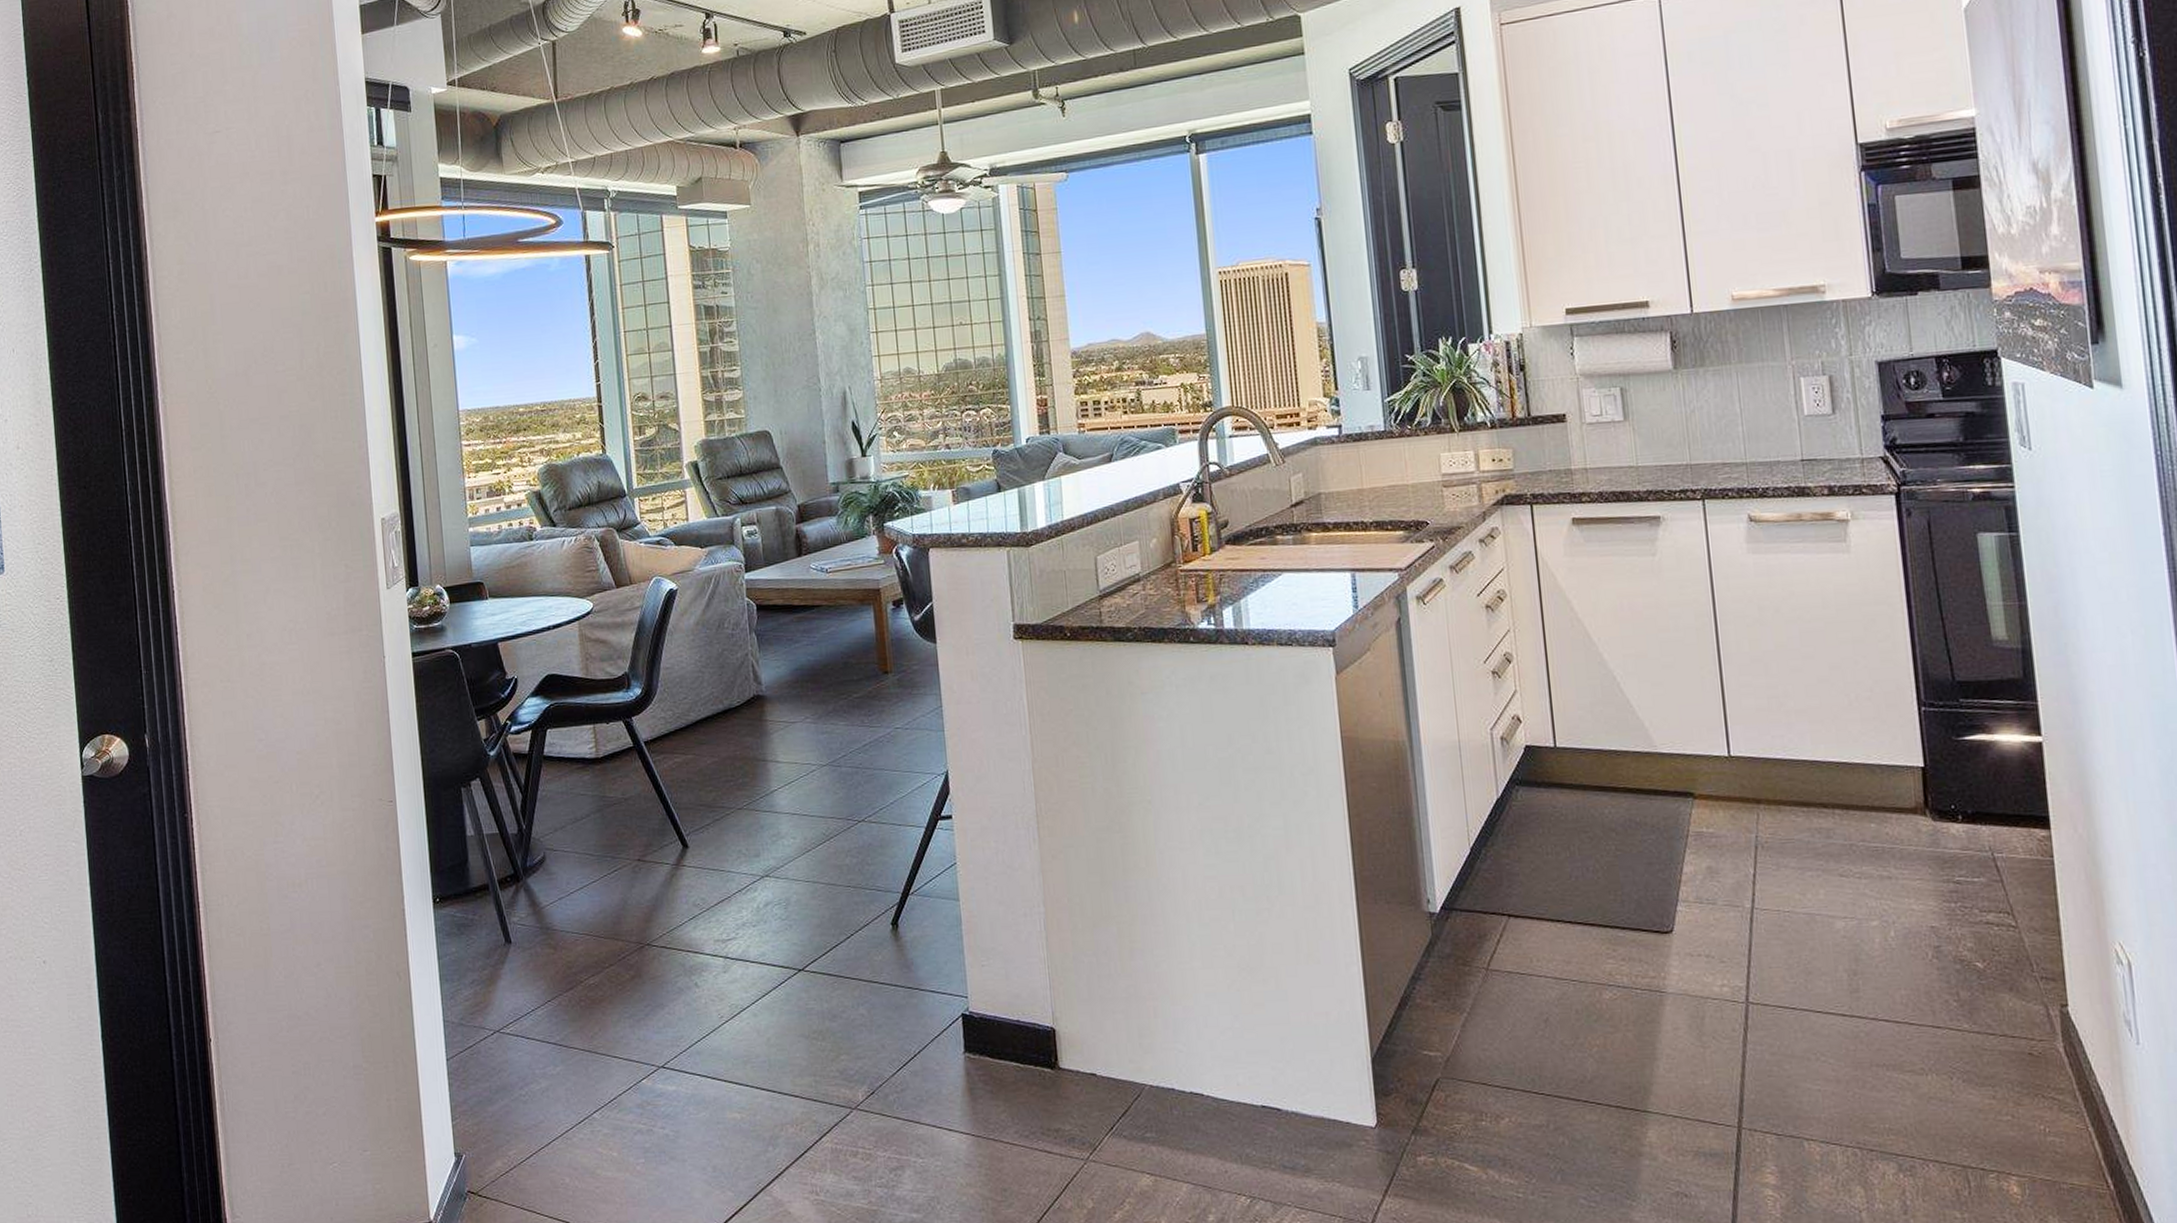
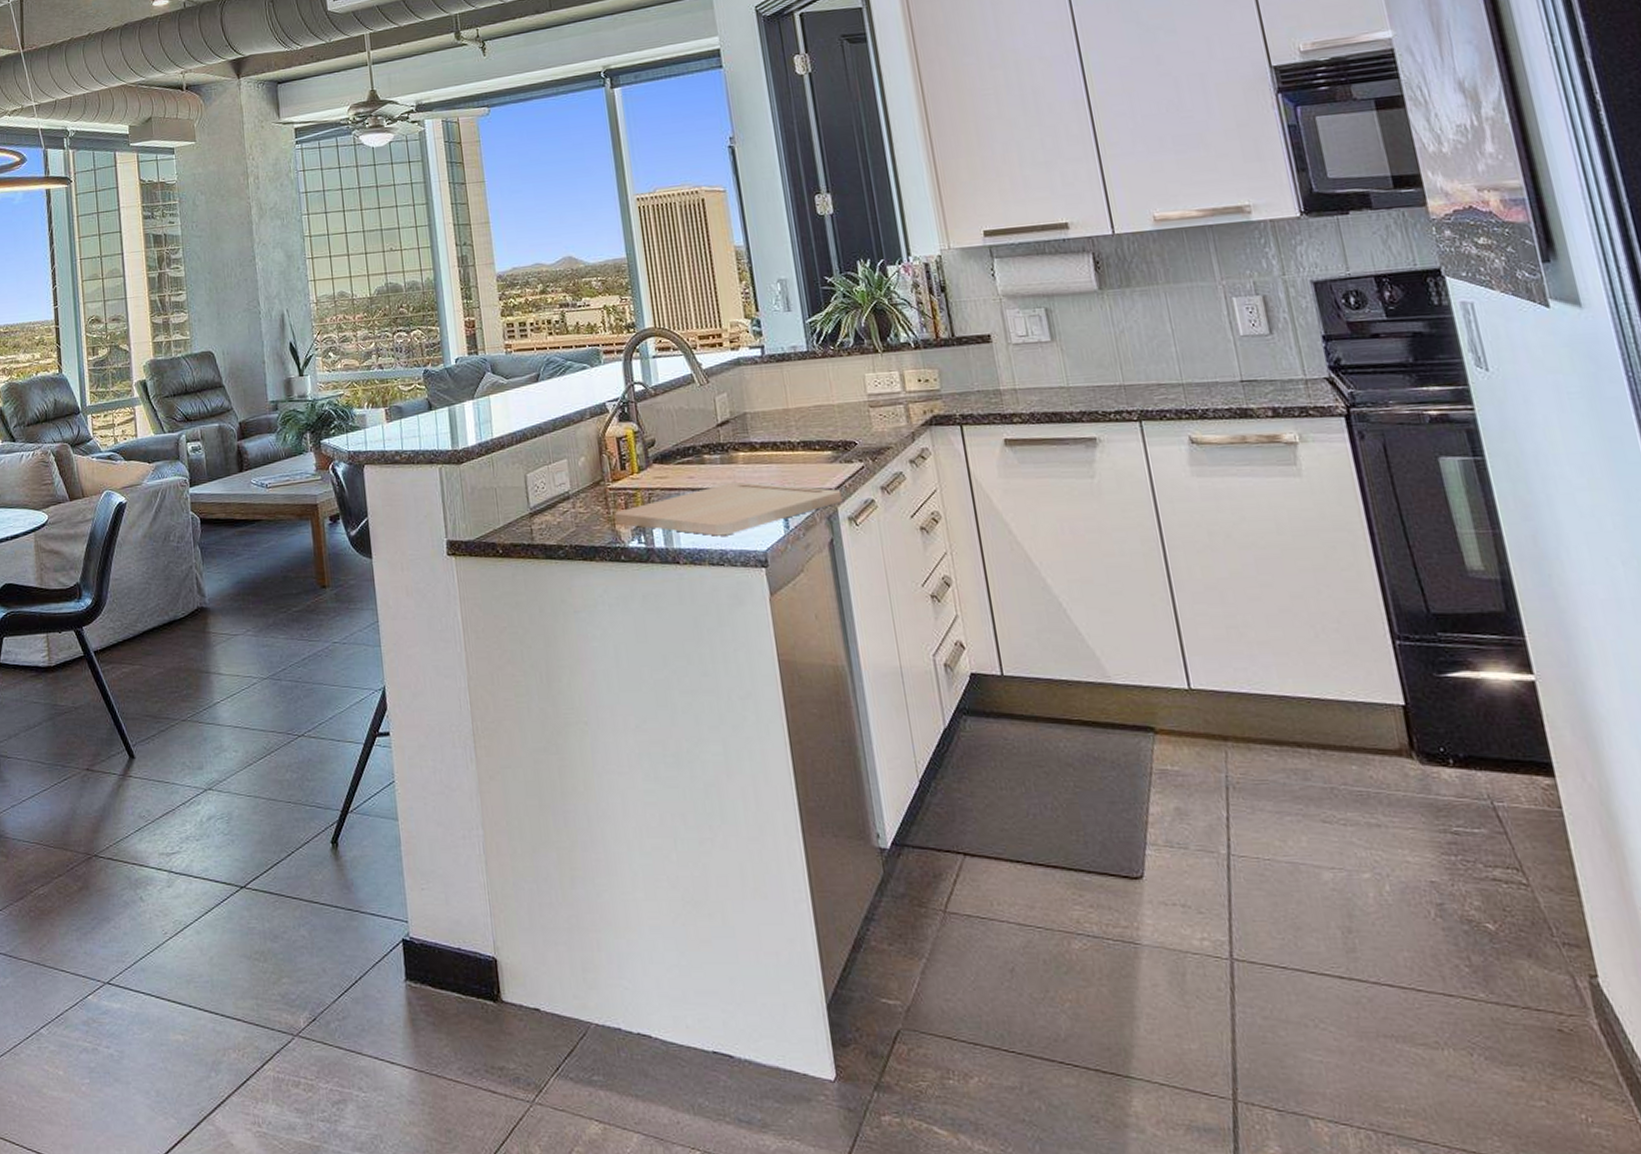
cutting board: none [1185,563,1412,617] -> present [615,482,843,536]

